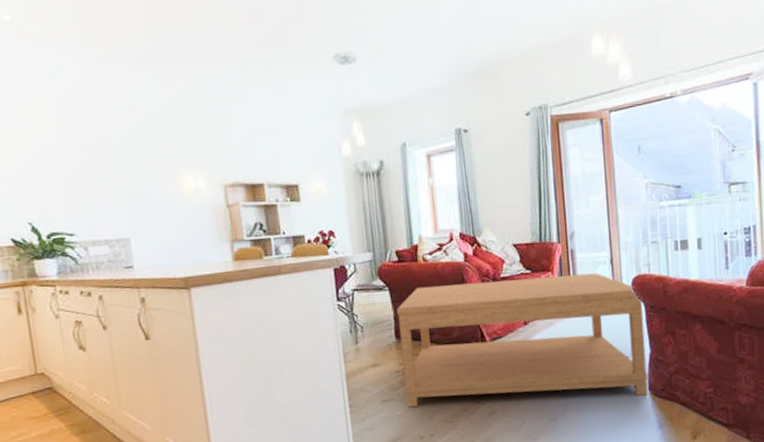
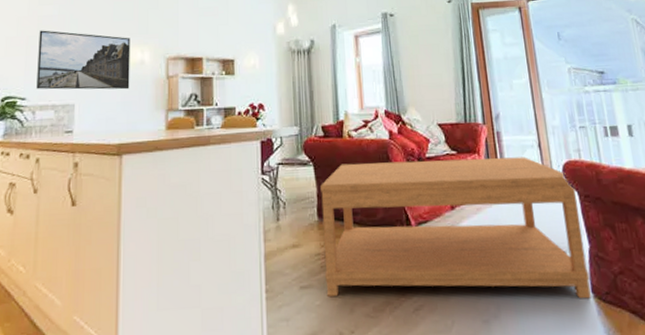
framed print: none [74,157,188,224] -> present [36,30,131,90]

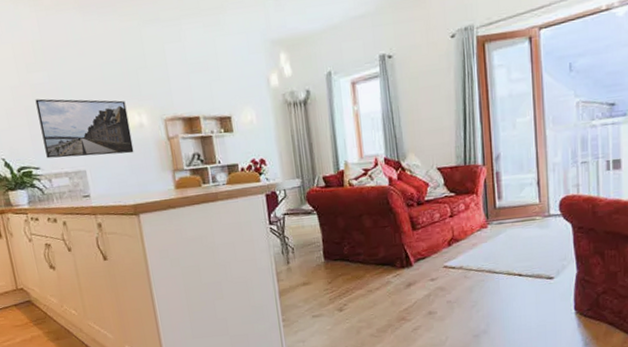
coffee table: present [321,157,591,299] -> none [325,194,574,323]

